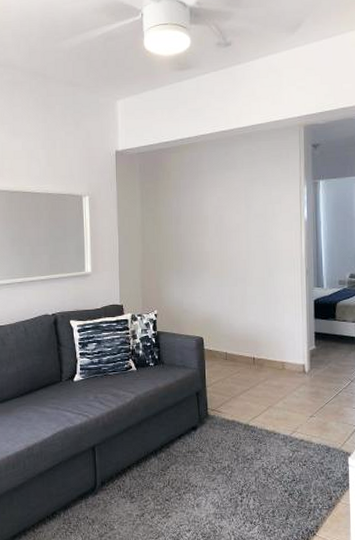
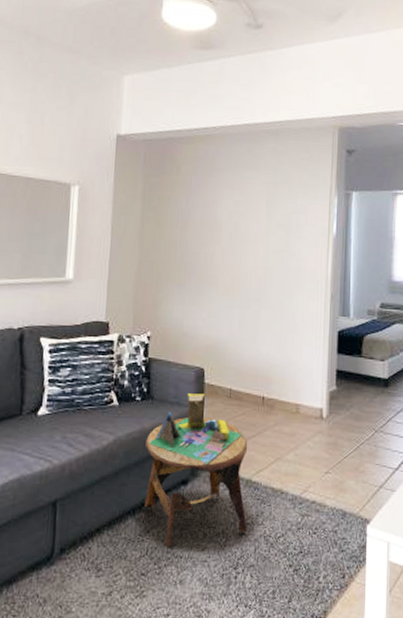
side table: none [161,358,248,478] -> present [145,393,248,546]

